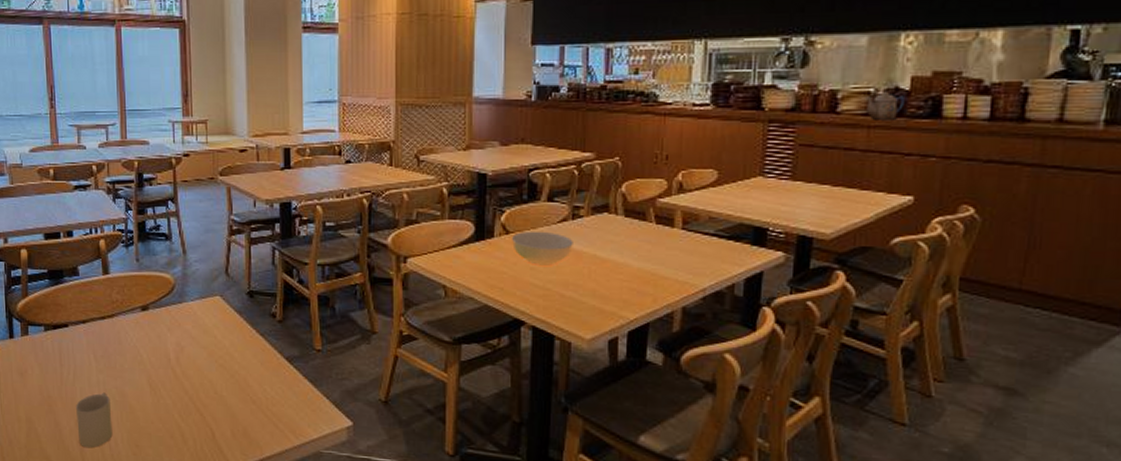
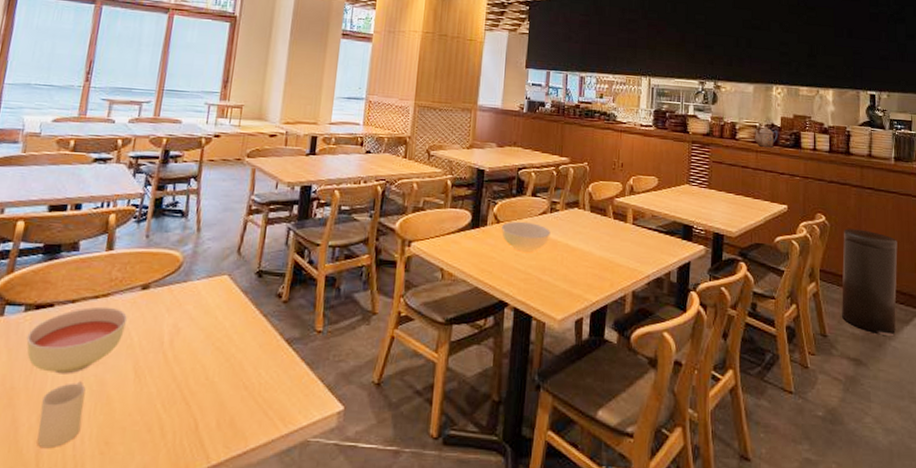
bowl: none [51,326,134,386] -> present [26,306,128,374]
pedal bin: none [990,223,1095,361] -> present [842,228,898,337]

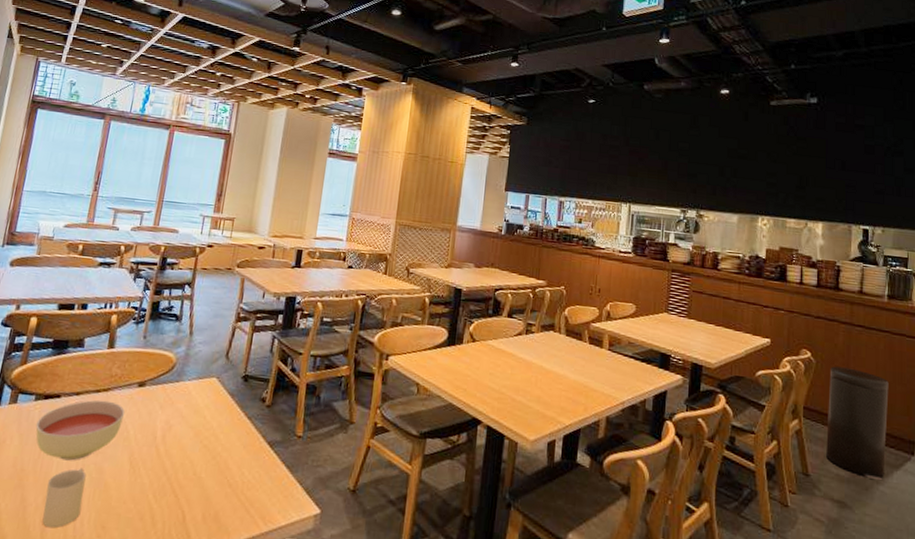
bowl: present [501,221,551,254] -> none [477,340,525,373]
teapot: present [754,125,777,149] -> none [737,257,762,281]

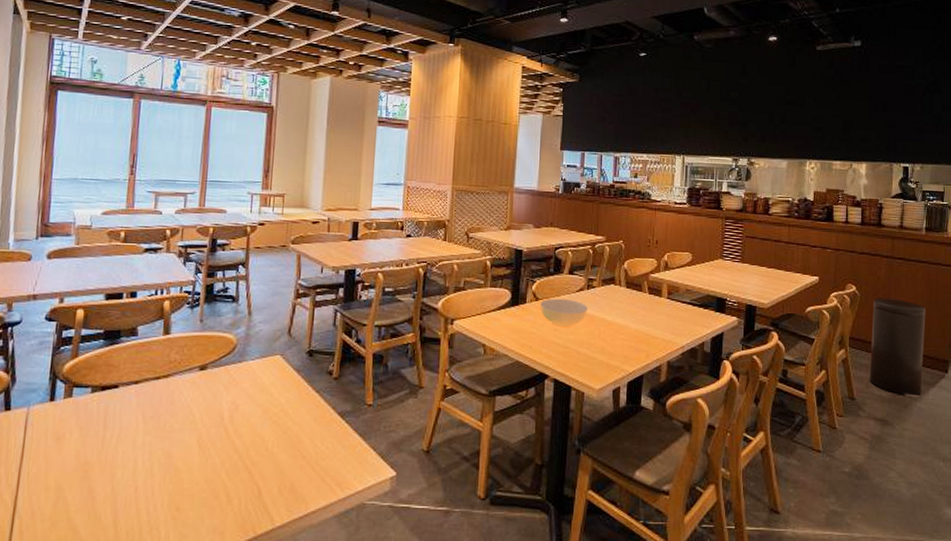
bowl: present [35,400,126,461] -> none [95,386,189,449]
cup: present [42,468,86,528] -> none [113,455,154,515]
bowl: none [477,340,525,373] -> present [540,298,588,328]

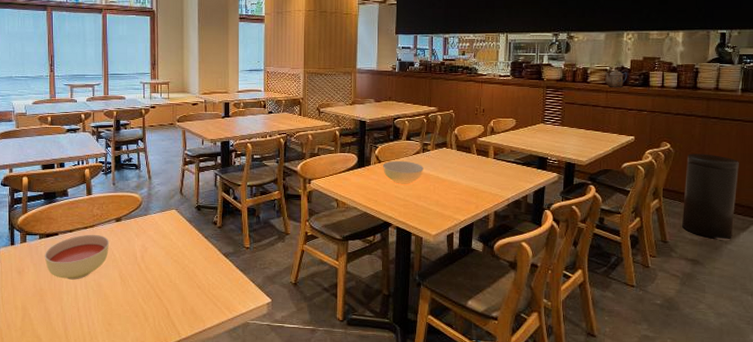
bowl: none [95,386,189,449] -> present [44,234,110,280]
teapot: none [787,200,810,222] -> present [604,68,627,88]

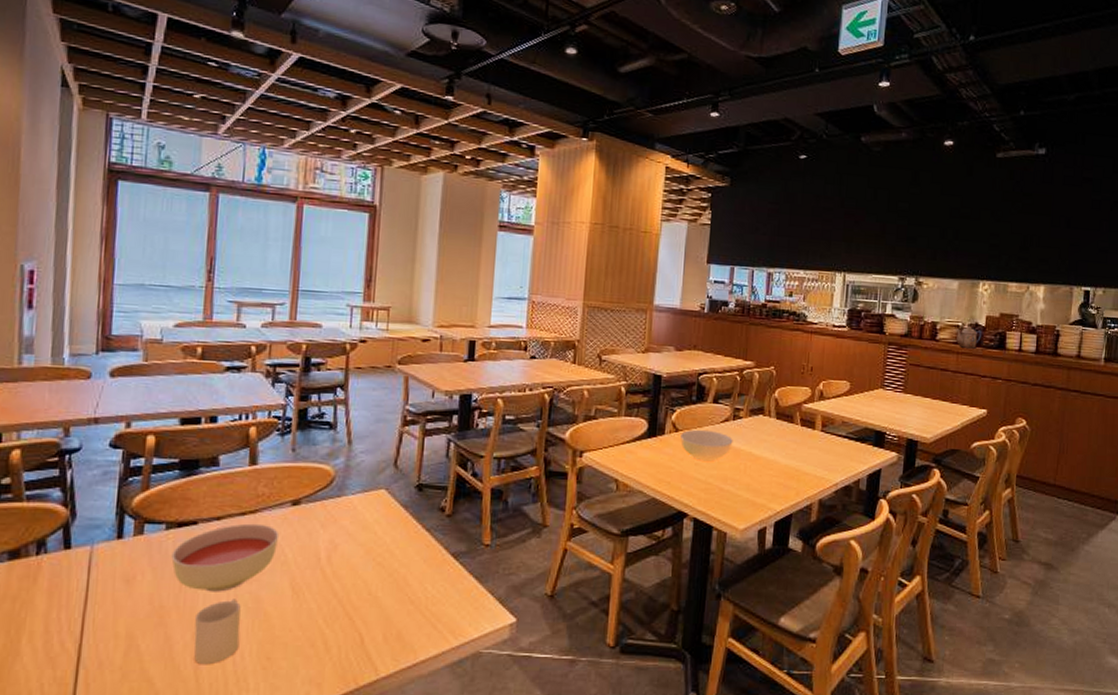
cup: none [62,284,91,328] -> present [193,599,241,665]
pedal bin: present [682,153,739,241] -> none [1036,433,1100,541]

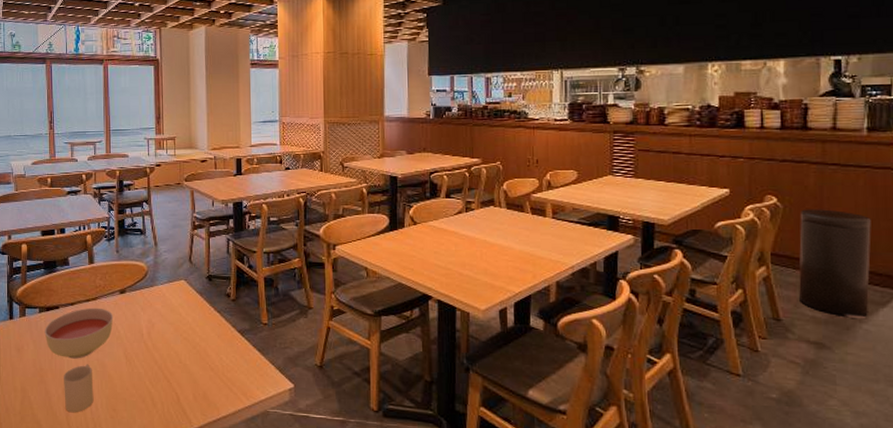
bowl: present [680,429,733,463] -> none [419,221,468,251]
teapot: present [956,325,981,350] -> none [686,107,715,131]
pedal bin: none [1036,433,1100,541] -> present [799,209,871,320]

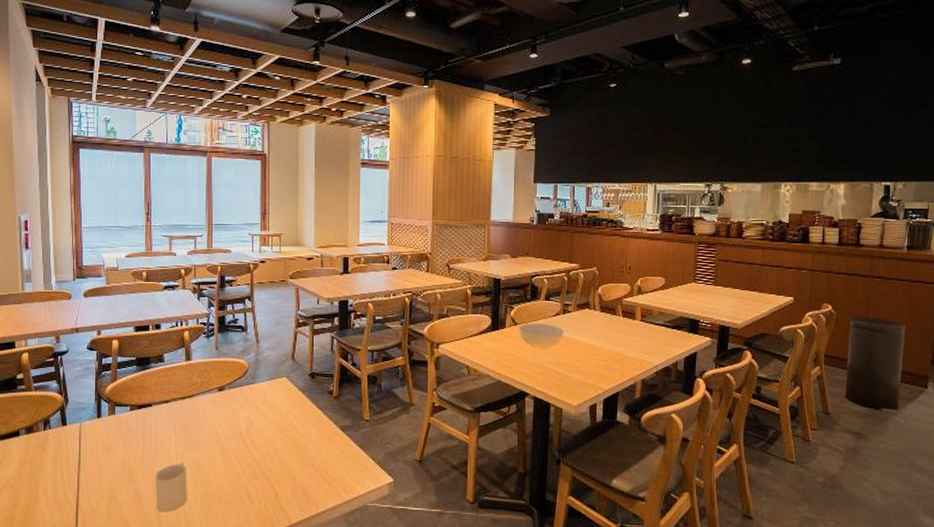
bowl: present [44,307,114,359] -> none [135,405,211,457]
bowl: none [419,221,468,251] -> present [519,322,564,350]

